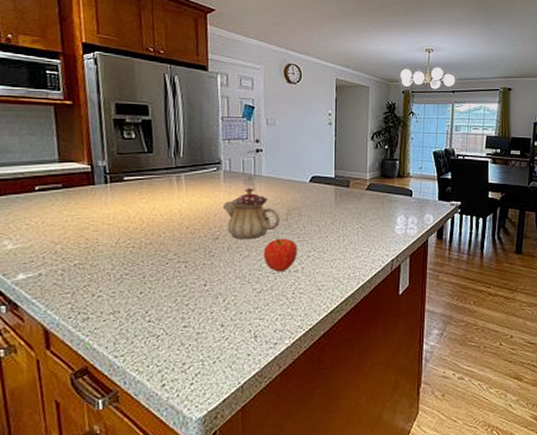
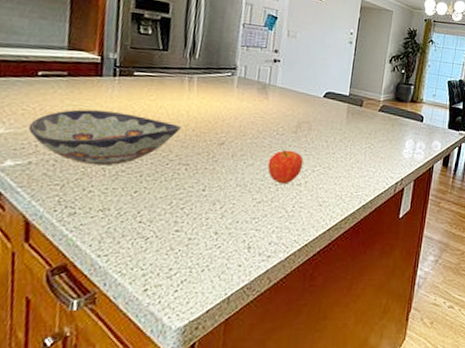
decorative bowl: none [33,217,176,271] -> present [28,109,181,166]
teapot: present [222,188,280,240] -> none [232,96,290,149]

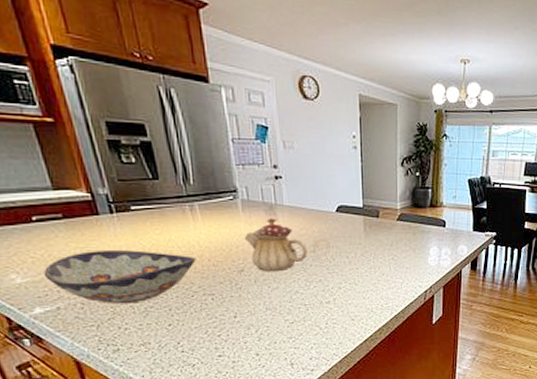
teapot: none [232,96,290,149] -> present [244,218,307,272]
fruit: present [267,149,304,184] -> none [292,270,328,304]

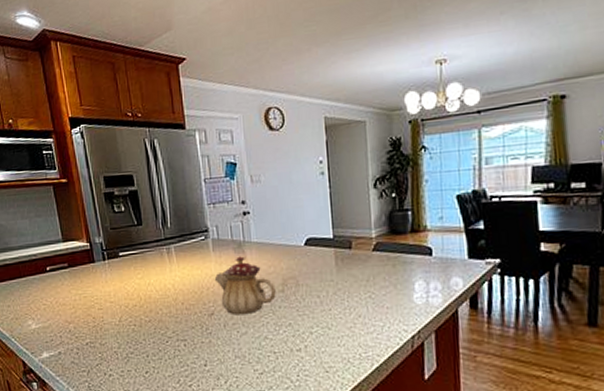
decorative bowl: present [43,249,196,304] -> none [51,295,171,350]

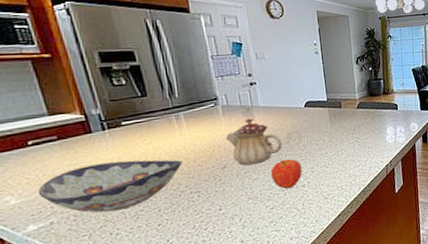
decorative bowl: none [51,295,171,350] -> present [37,159,183,213]
fruit: none [261,312,299,352] -> present [270,158,302,189]

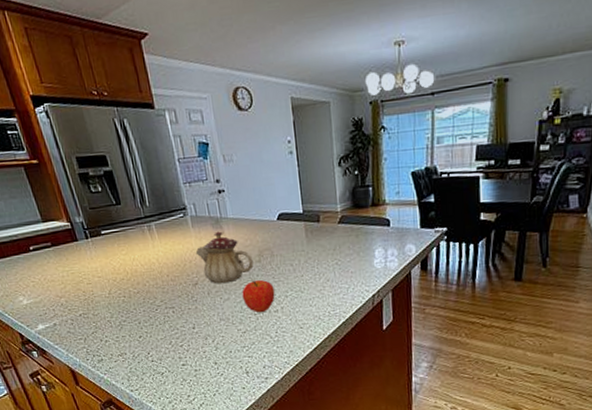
decorative bowl: present [37,159,183,213] -> none [41,270,157,320]

